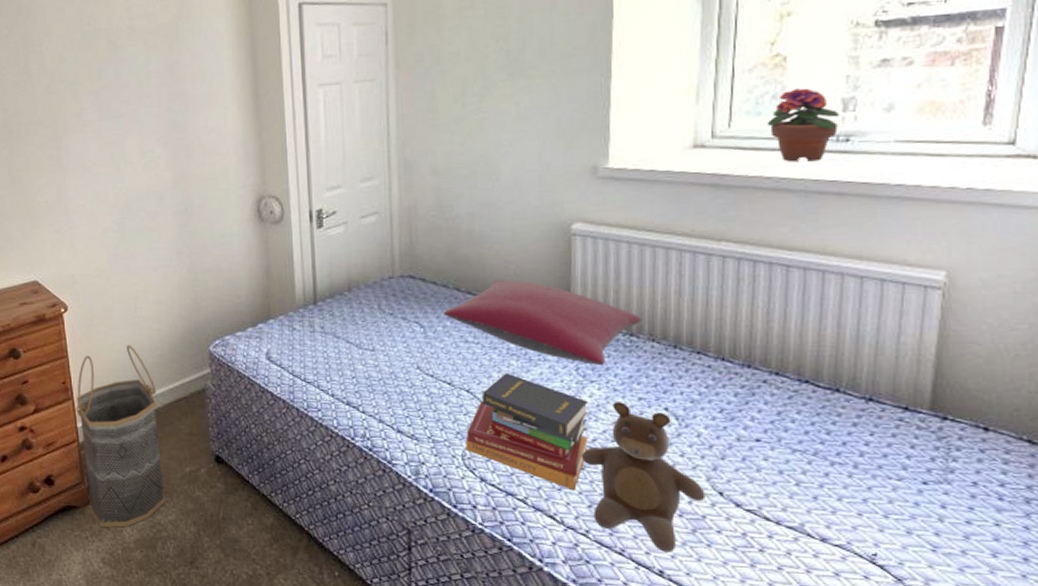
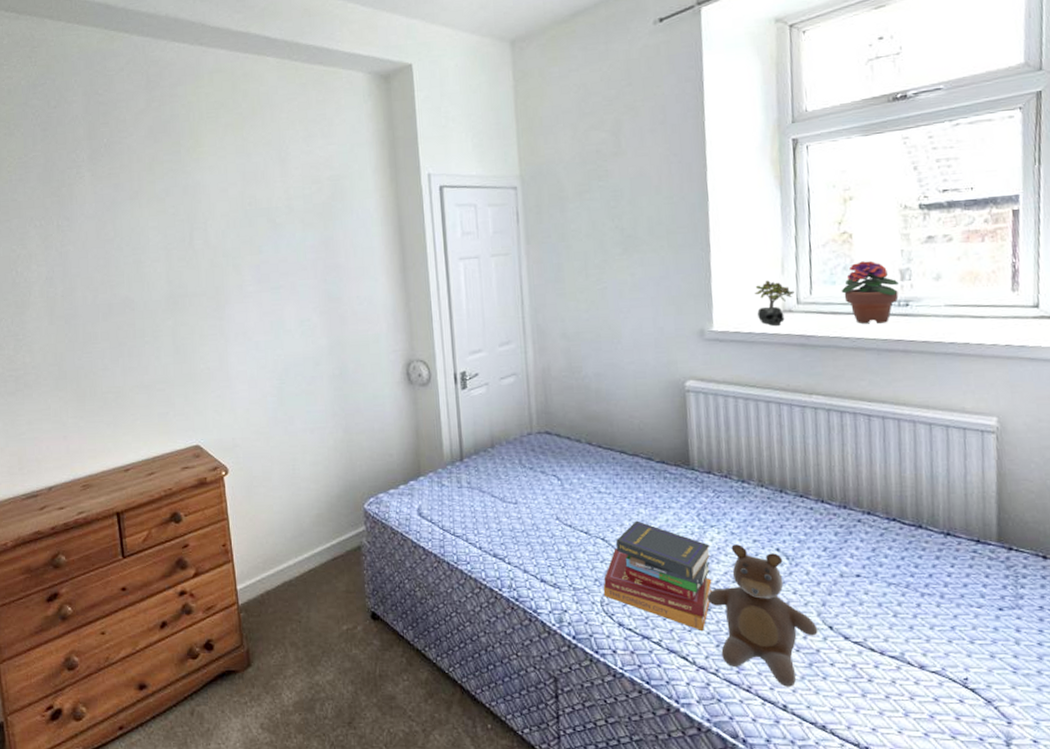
basket: present [76,345,166,527] -> none [235,505,324,691]
pillow: present [443,280,642,366] -> none [577,433,752,512]
succulent plant: none [661,111,710,164] -> present [754,280,795,327]

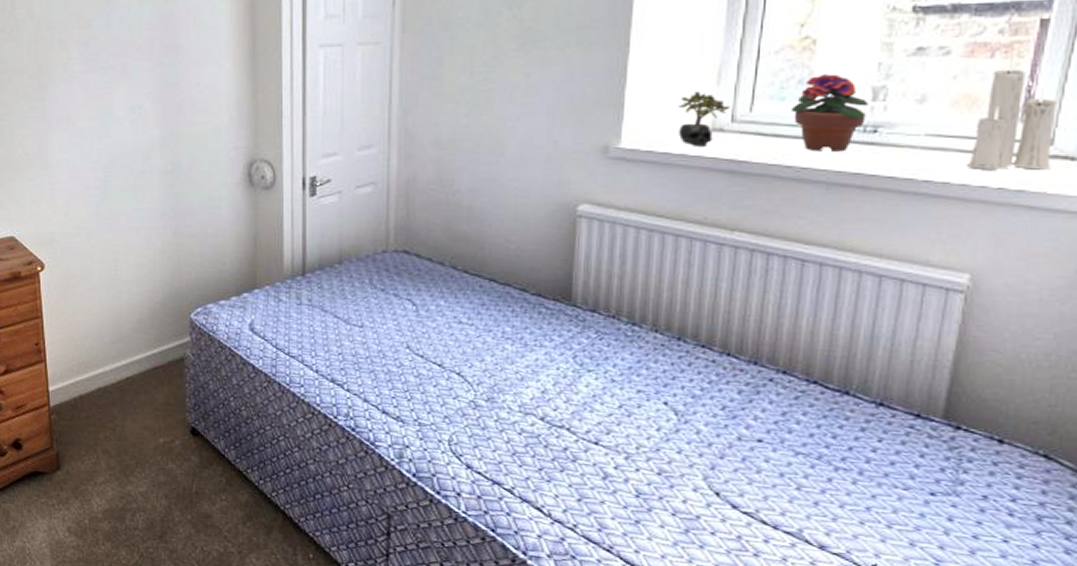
books: present [603,520,712,630] -> none [453,357,585,482]
teddy bear: present [707,544,818,687] -> none [573,393,701,552]
candle: none [979,240,1041,331] -> present [967,57,1058,170]

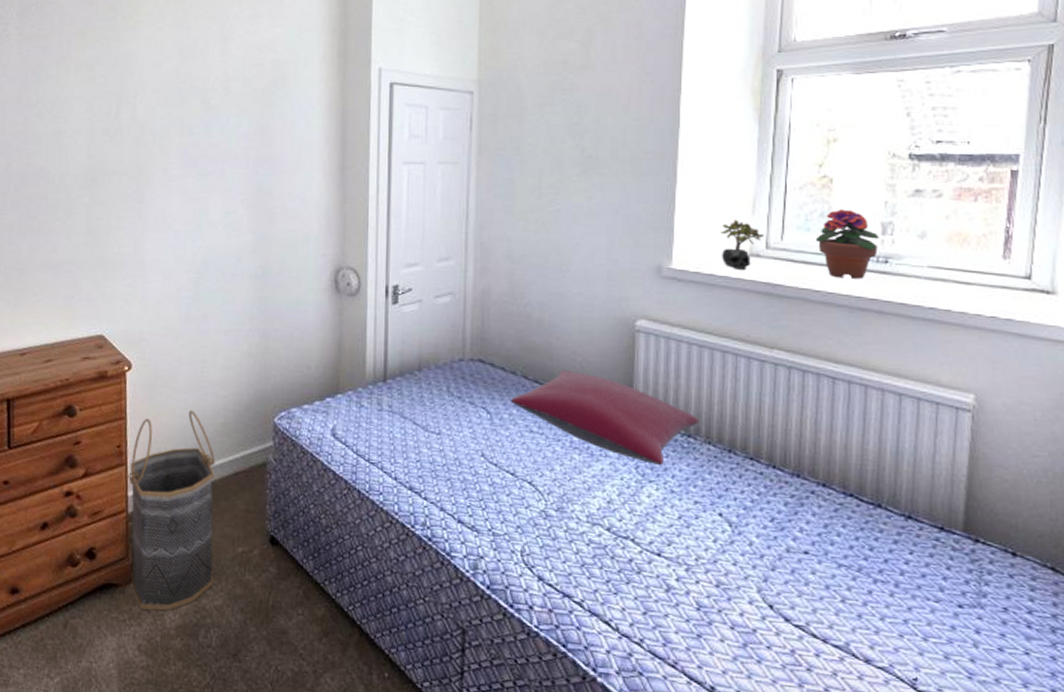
basket: none [48,308,138,496] -> present [128,410,215,611]
pillow: none [437,260,646,355] -> present [510,370,700,466]
candle: present [967,57,1058,170] -> none [964,201,1031,301]

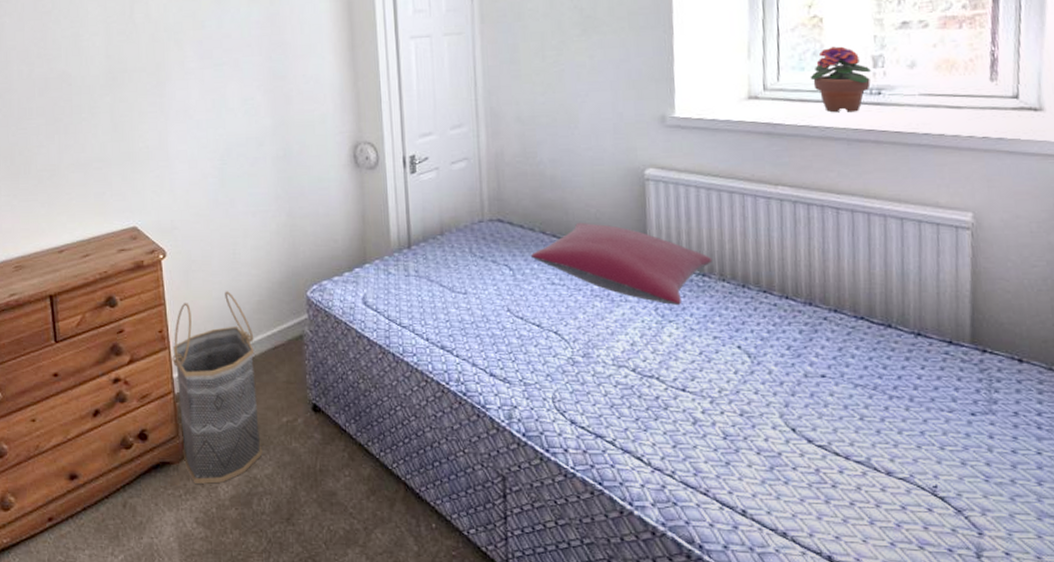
succulent plant: present [720,220,764,271] -> none [719,65,761,114]

